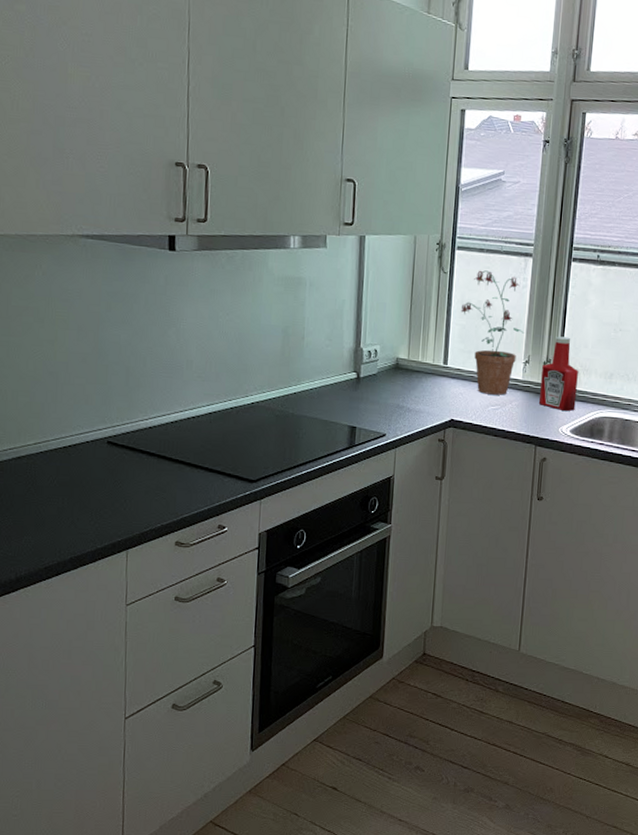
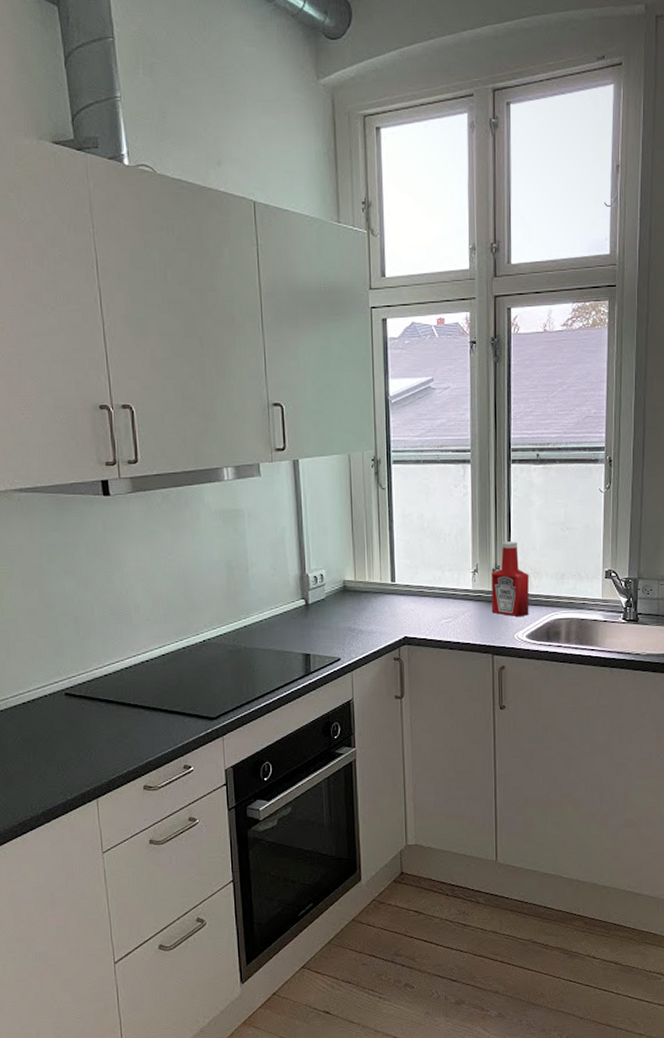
potted plant: present [460,270,524,395] -> none [403,482,470,608]

